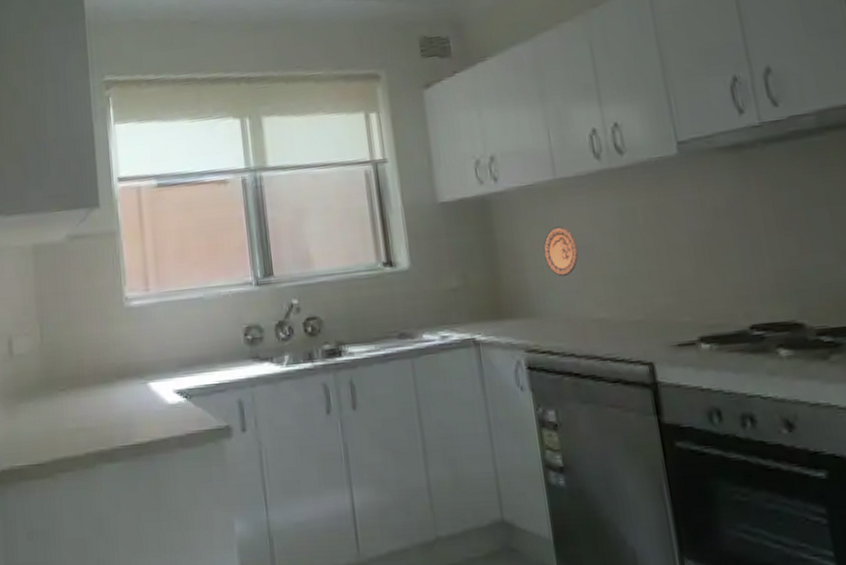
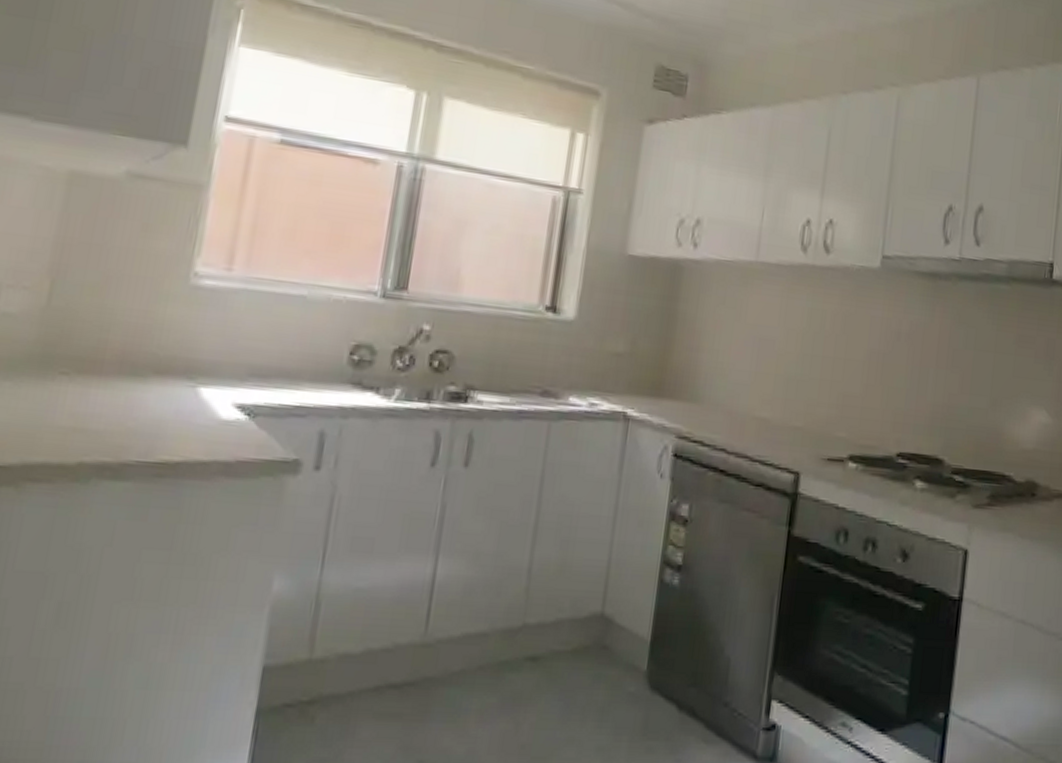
decorative plate: present [543,226,579,277] -> none [723,312,760,366]

